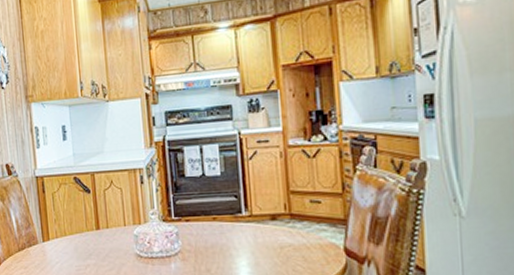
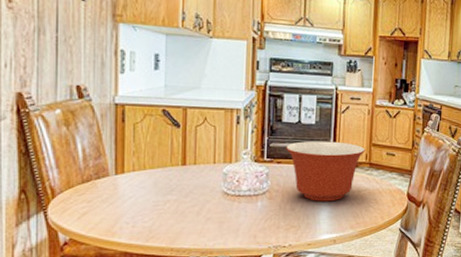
mixing bowl: none [193,192,283,261] -> present [286,141,365,202]

